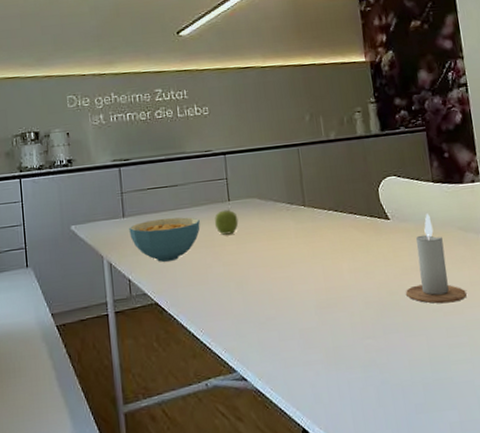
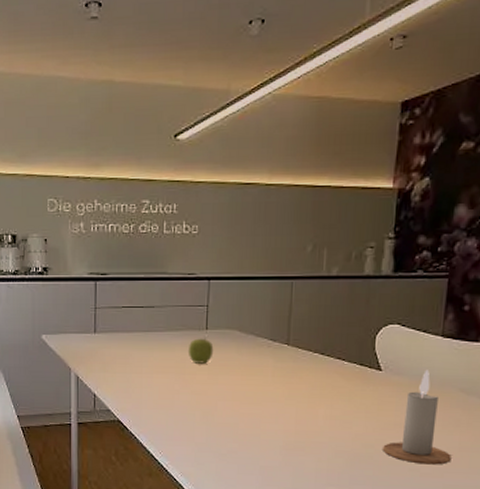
cereal bowl: present [129,217,200,262] -> none [99,339,173,382]

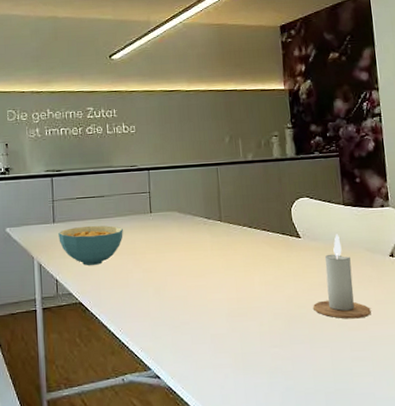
cereal bowl: none [99,339,173,382] -> present [58,225,123,266]
fruit: present [187,338,214,364] -> none [136,220,159,244]

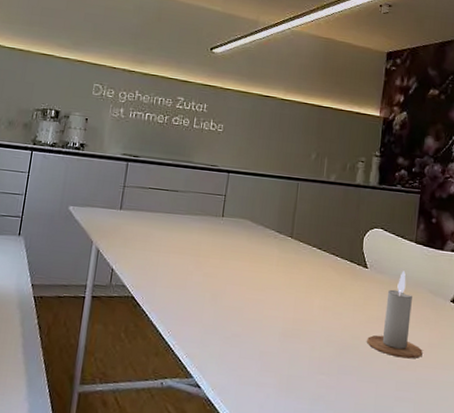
cereal bowl: present [58,225,123,266] -> none [122,217,191,261]

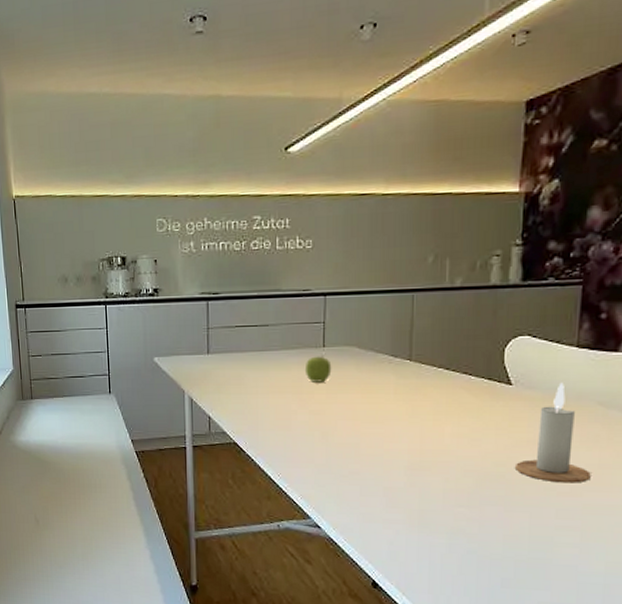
fruit: none [204,224,228,248] -> present [304,356,332,382]

